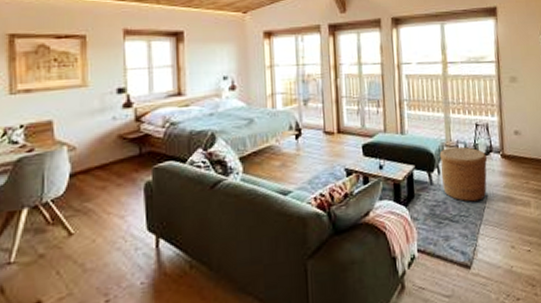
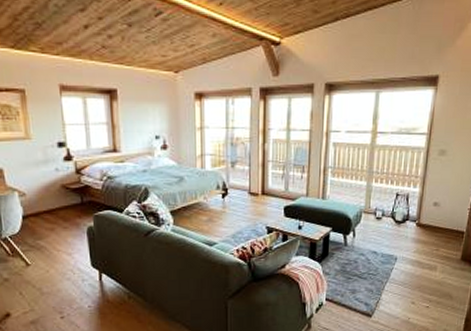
woven basket: present [439,146,488,202] -> none [355,213,403,263]

